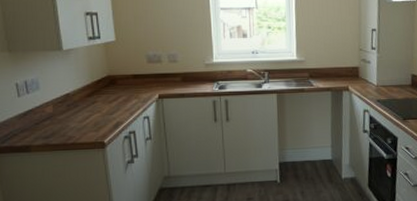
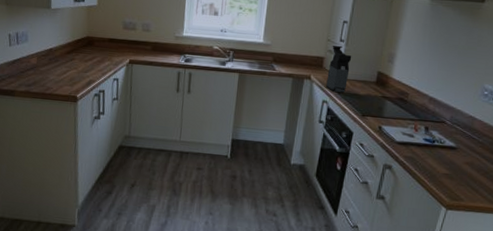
coffee maker: none [364,53,385,100] -> present [326,45,352,93]

